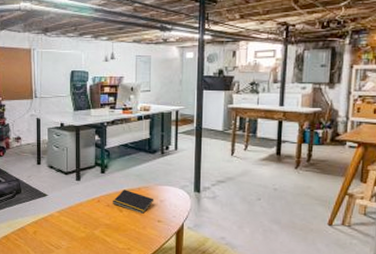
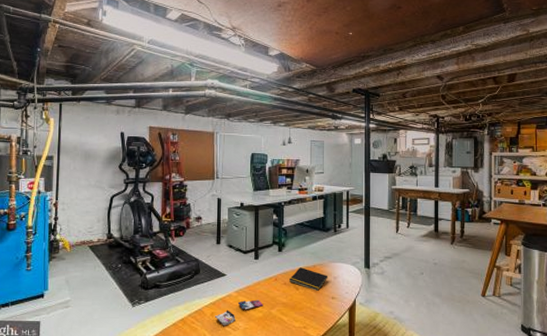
magazine: none [38,220,86,244] -> present [215,299,264,326]

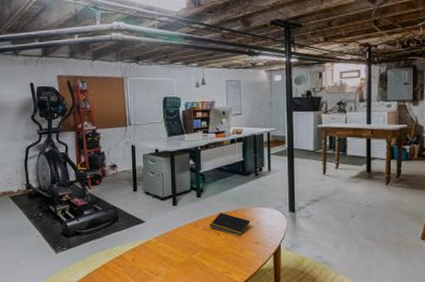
magazine: present [215,299,264,326] -> none [136,245,185,271]

